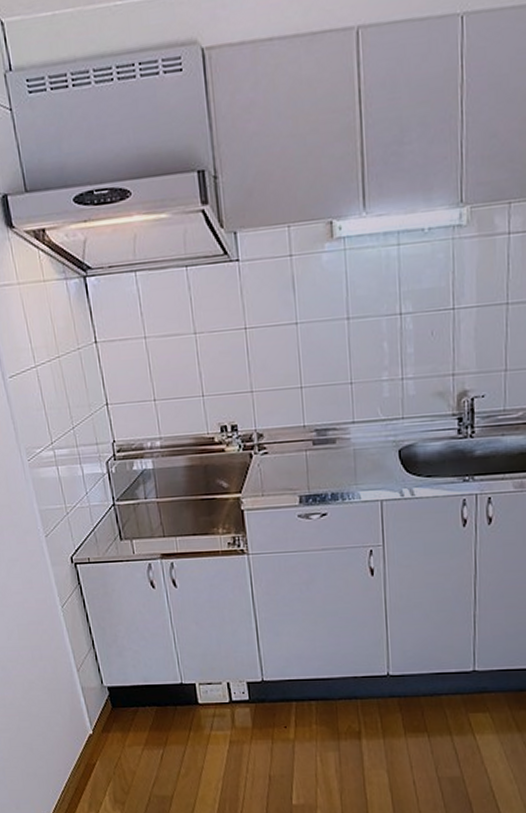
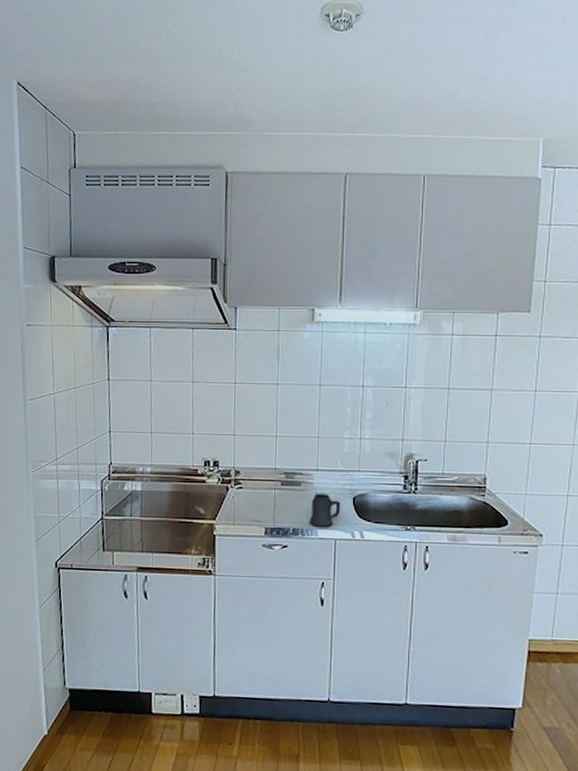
mug: none [349,449,385,489] -> present [309,494,341,527]

